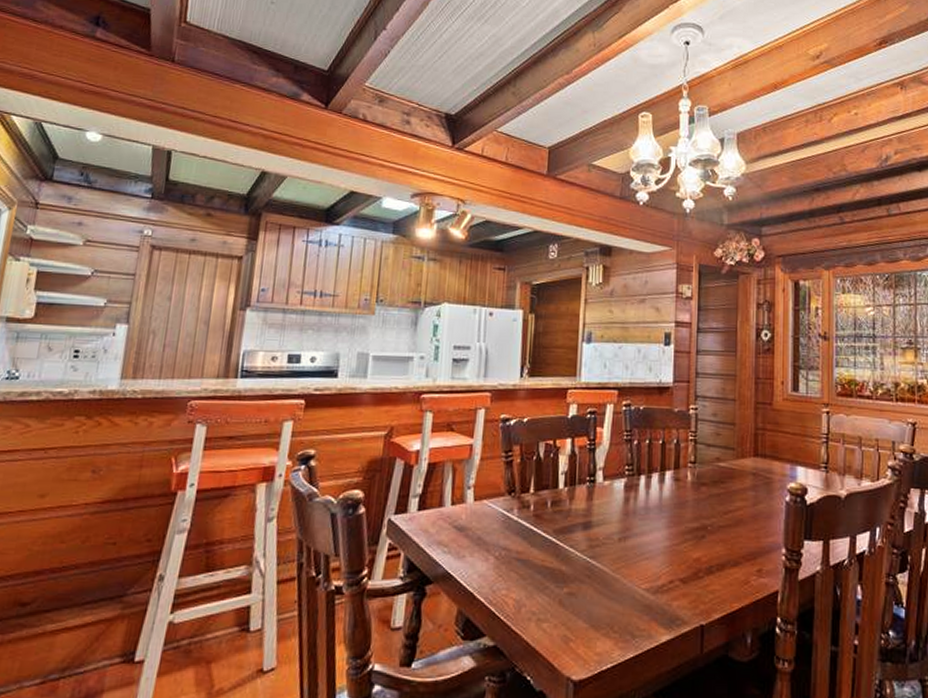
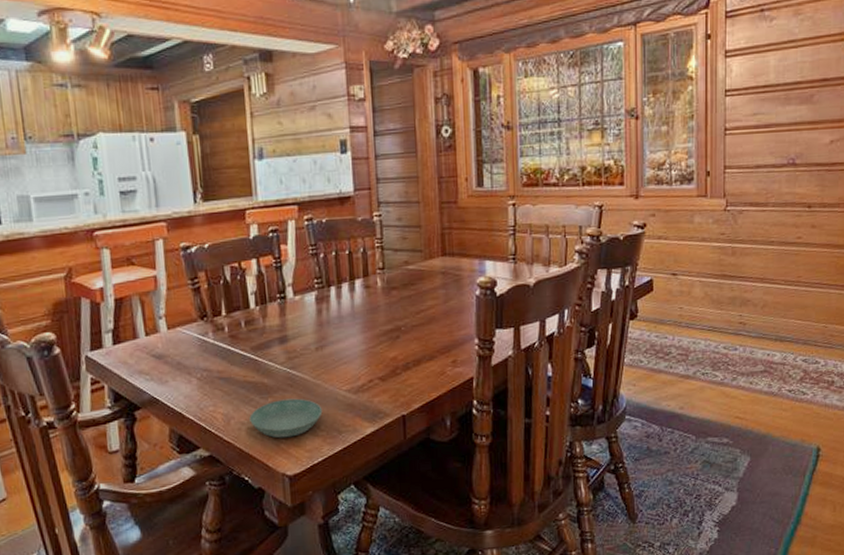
saucer: none [541,591,618,636] -> present [249,398,323,438]

